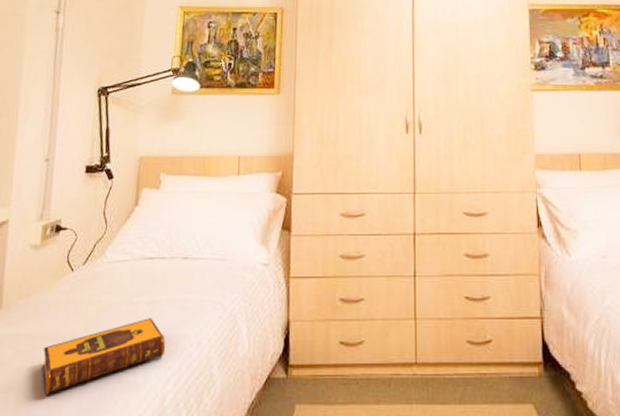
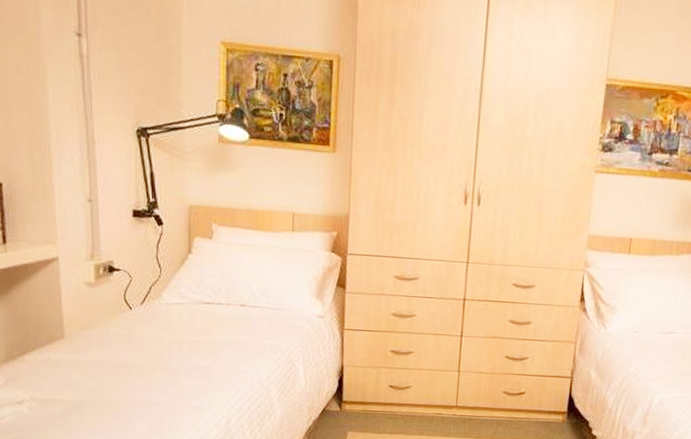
hardback book: present [42,318,166,395] -> none [112,355,228,412]

